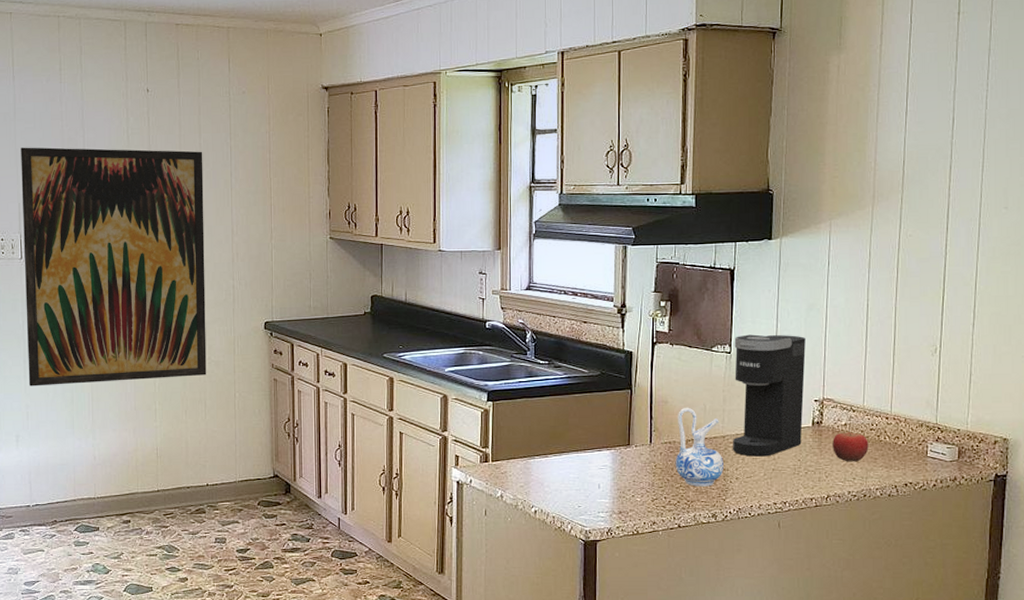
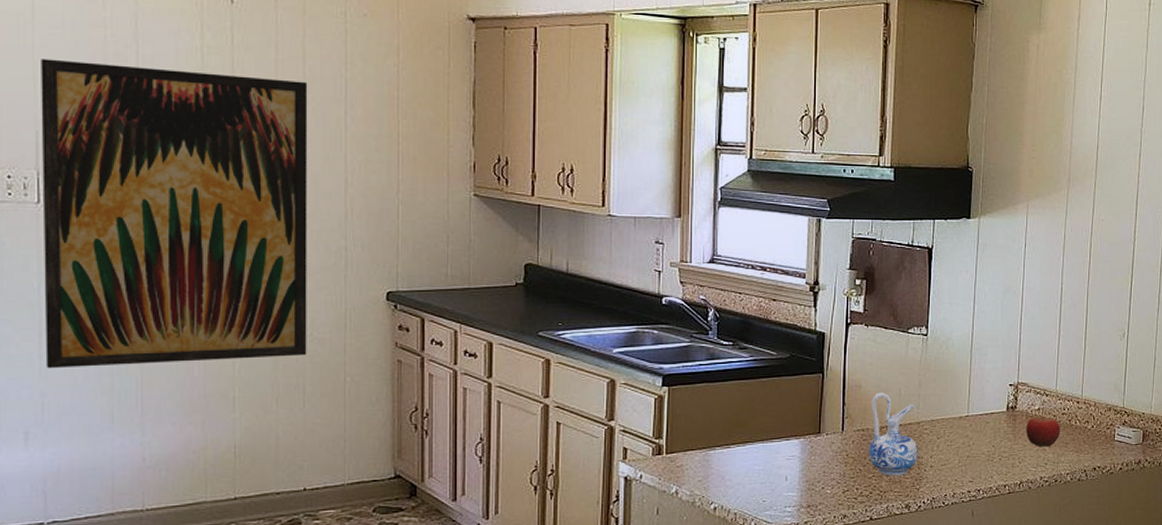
coffee maker: present [732,334,806,457] -> none [927,316,1002,443]

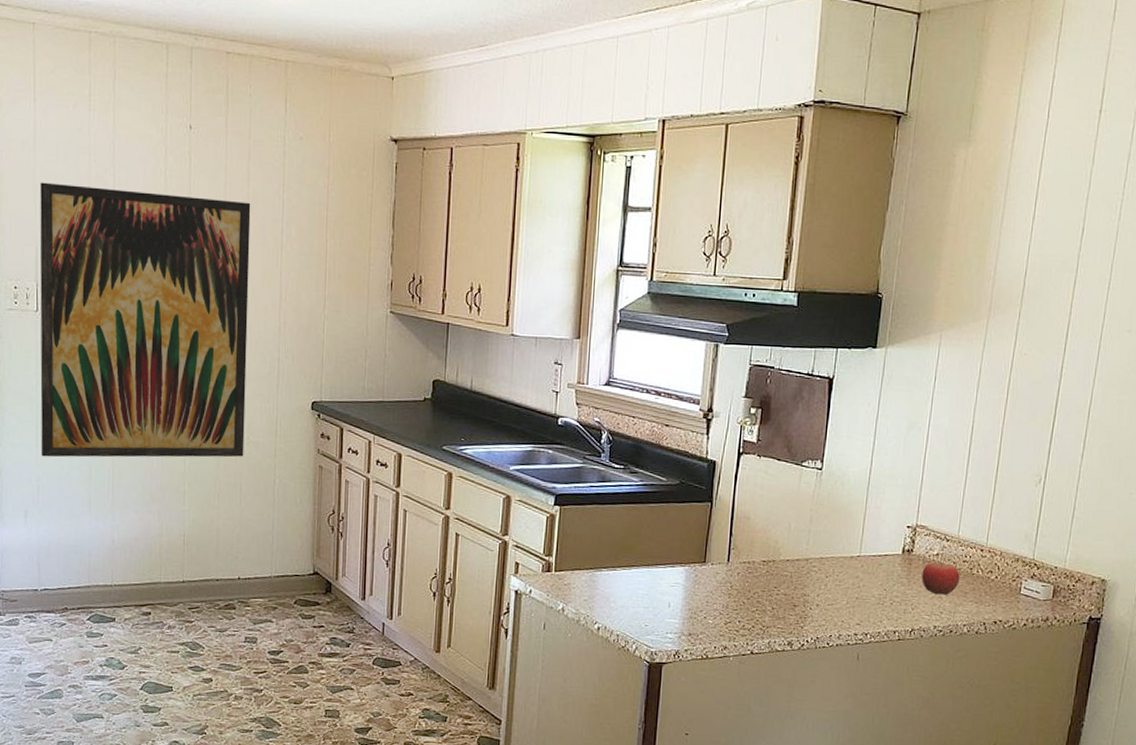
ceramic pitcher: present [868,392,918,476] -> none [752,525,805,612]

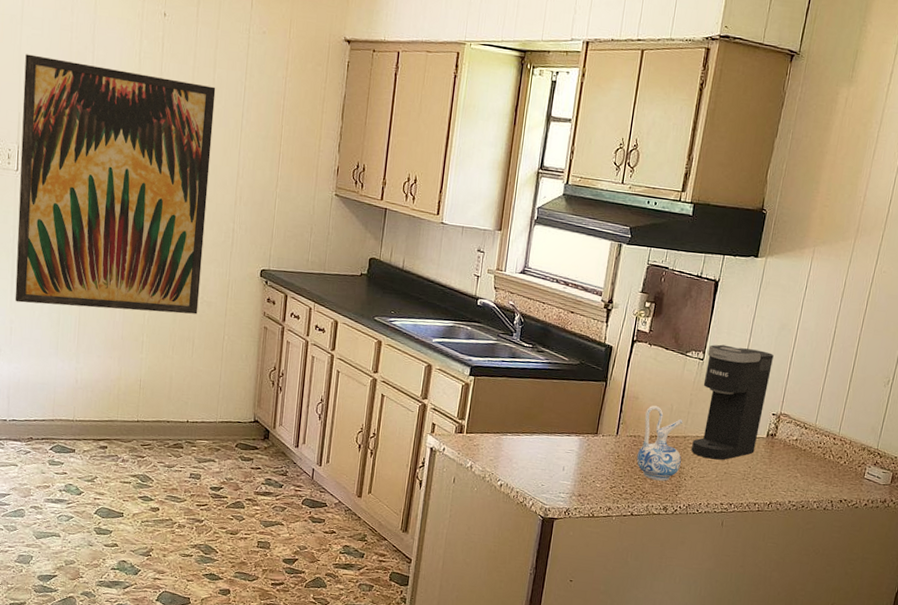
ceramic pitcher: none [752,525,805,612] -> present [636,405,683,481]
coffee maker: none [815,450,903,584] -> present [690,344,774,460]
fruit: present [922,559,960,595] -> none [781,444,815,475]

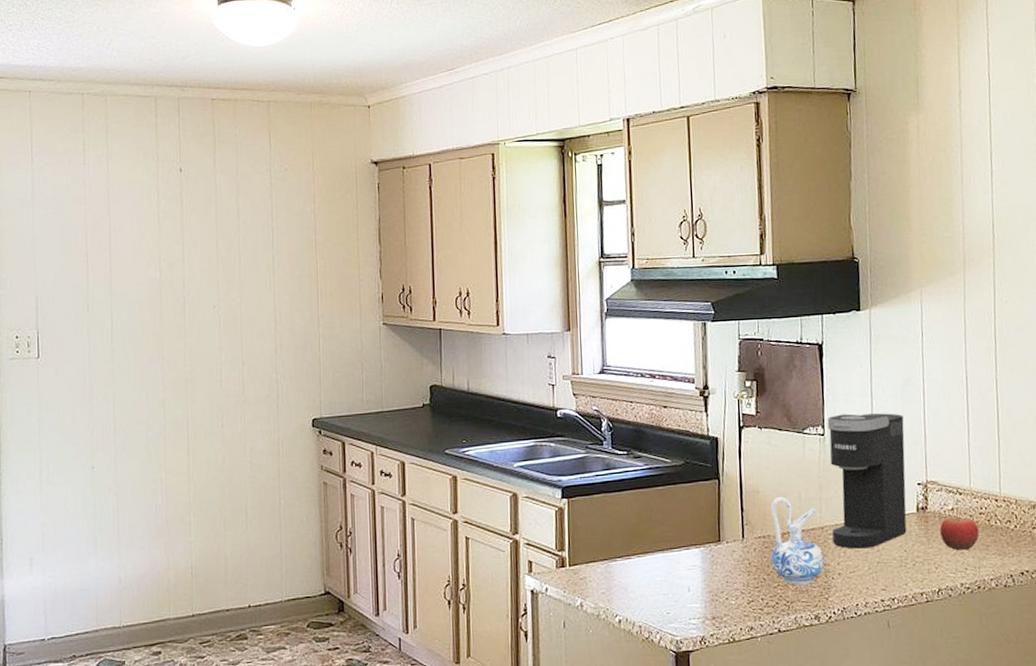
wall art: present [15,54,216,315] -> none [39,233,248,501]
fruit: none [781,444,815,475] -> present [940,513,980,551]

